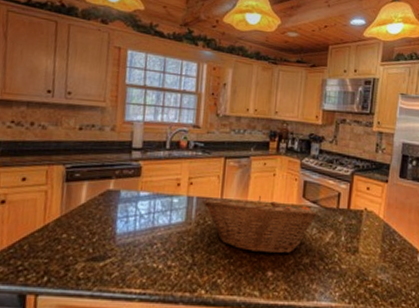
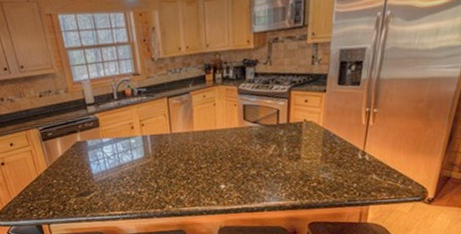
fruit basket: present [204,196,319,254] -> none [156,125,260,172]

